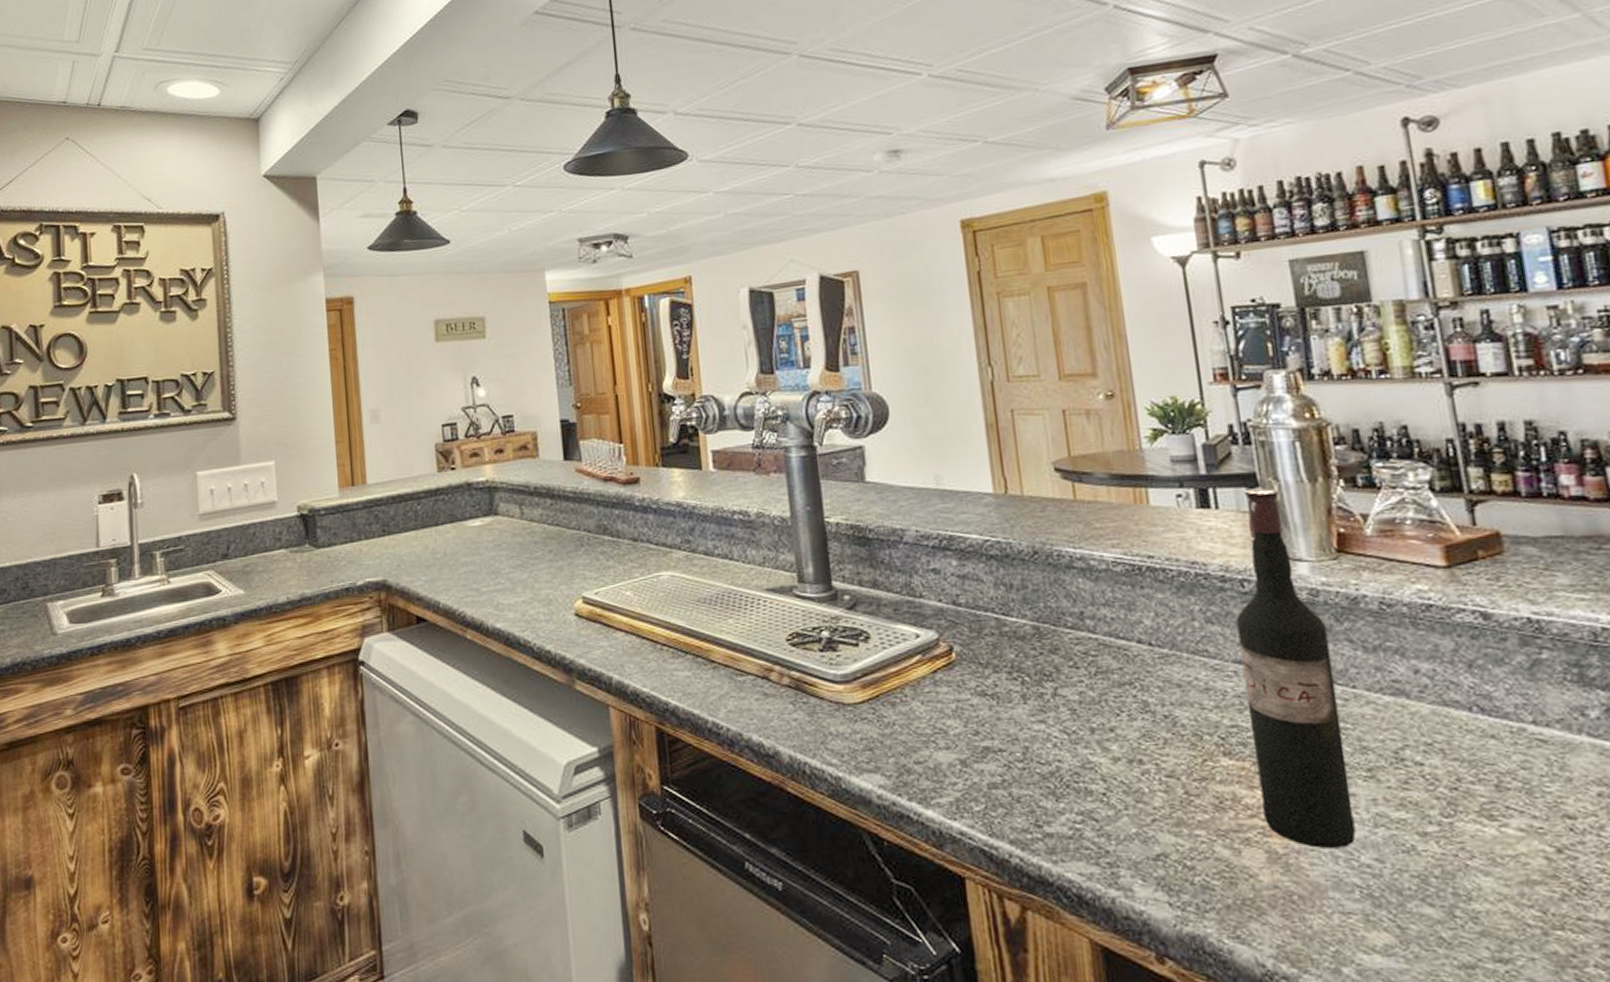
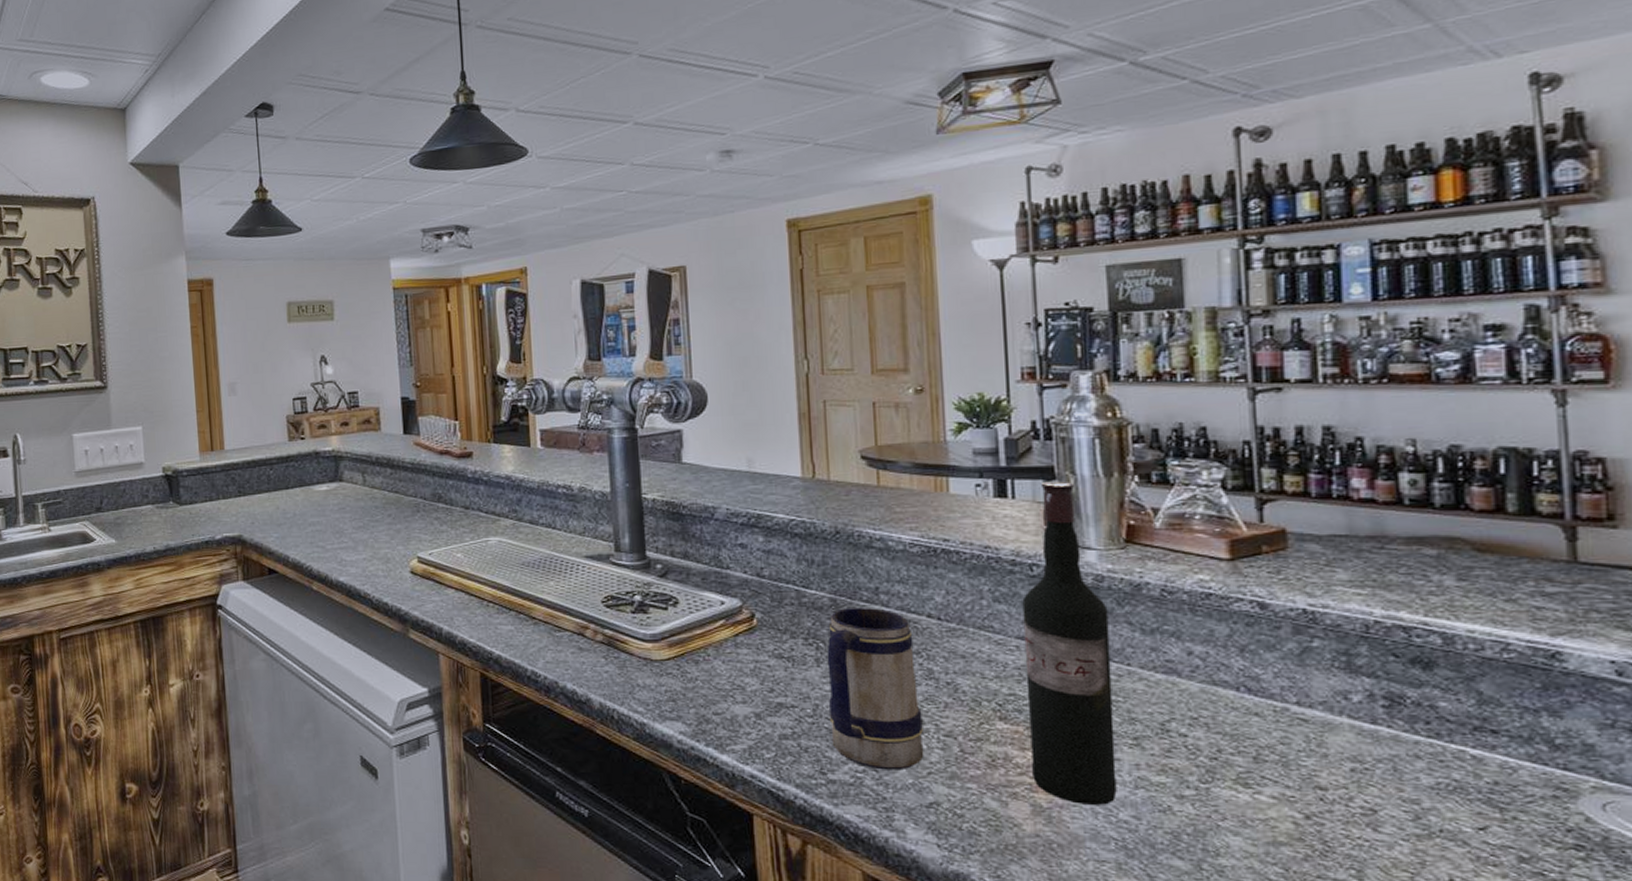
beer mug: none [1033,635,1147,819] -> present [827,608,924,771]

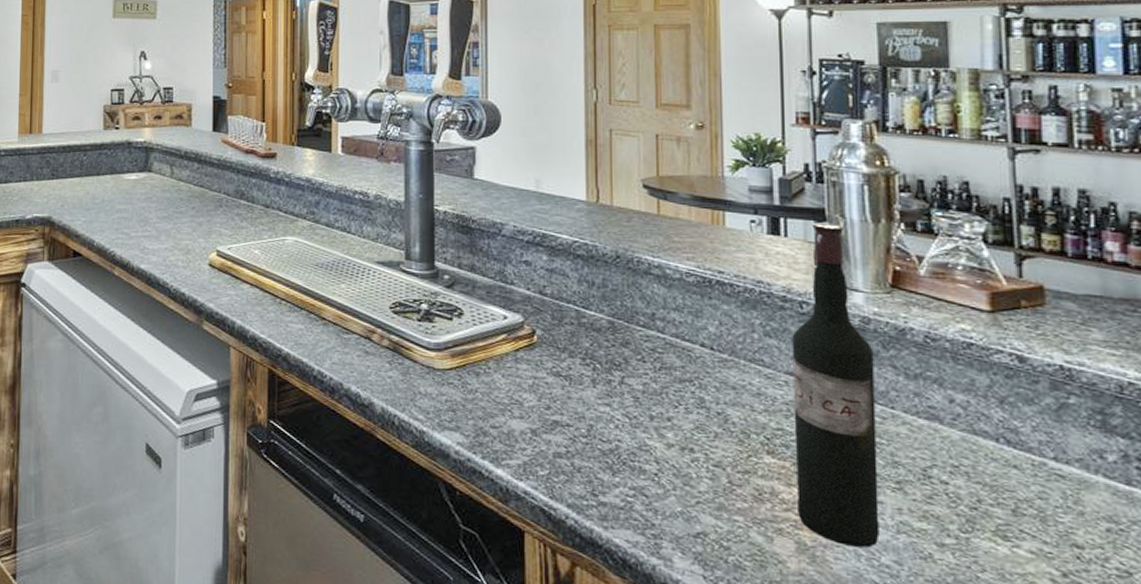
beer mug: present [827,608,924,771] -> none [602,331,693,498]

